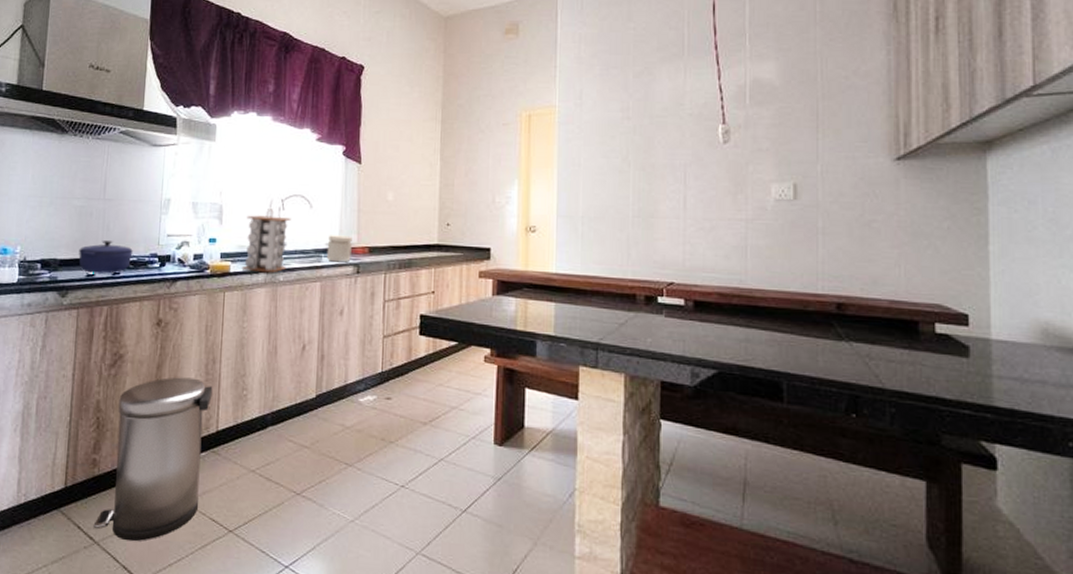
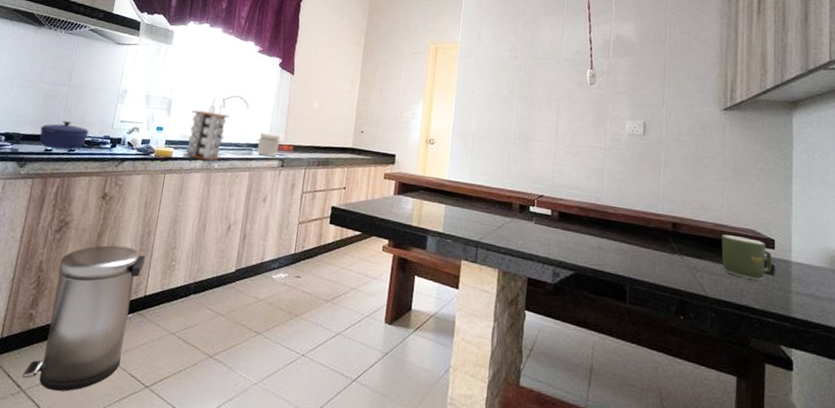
mug: none [900,313,965,364] -> present [721,234,772,280]

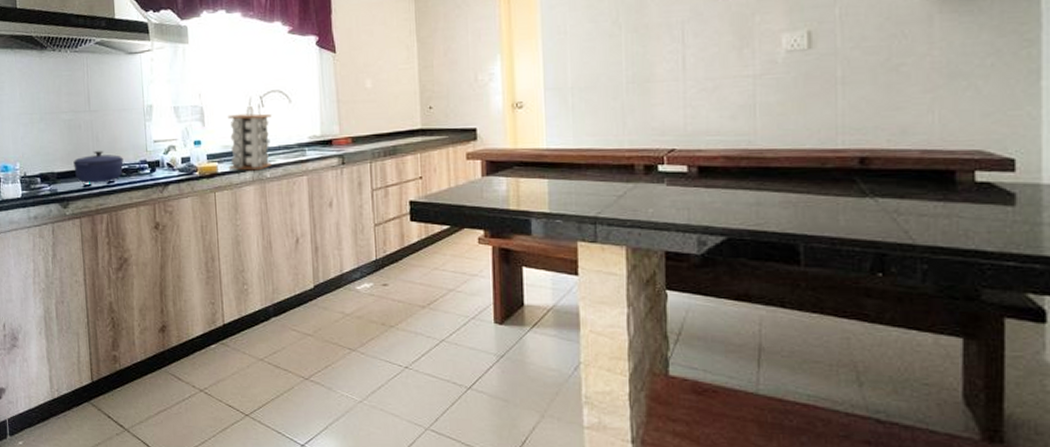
pedal bin: present [22,245,146,392] -> none [122,276,215,428]
jar: present [256,132,280,157] -> none [310,127,335,155]
mug: present [721,234,772,280] -> none [933,162,1011,215]

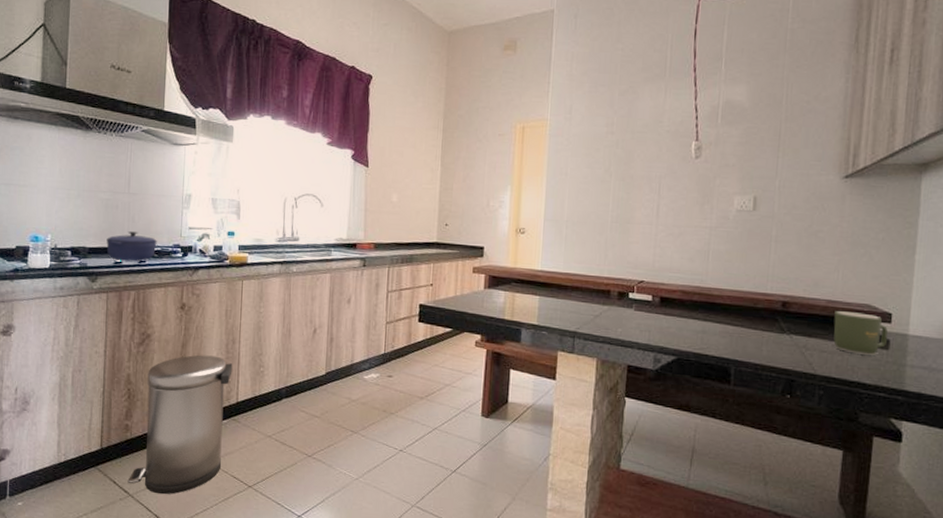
pedal bin: none [122,276,215,428] -> present [127,355,233,495]
spice rack: present [228,105,272,171] -> none [258,205,304,265]
mug: none [933,162,1011,215] -> present [833,311,888,355]

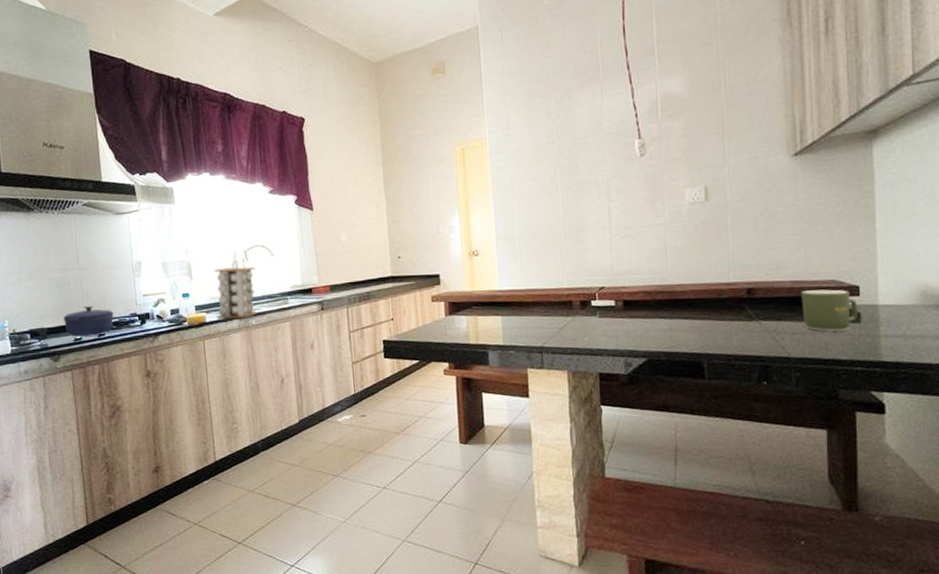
pedal bin: present [127,355,233,495] -> none [118,418,208,562]
spice rack: none [258,205,304,265] -> present [214,259,257,320]

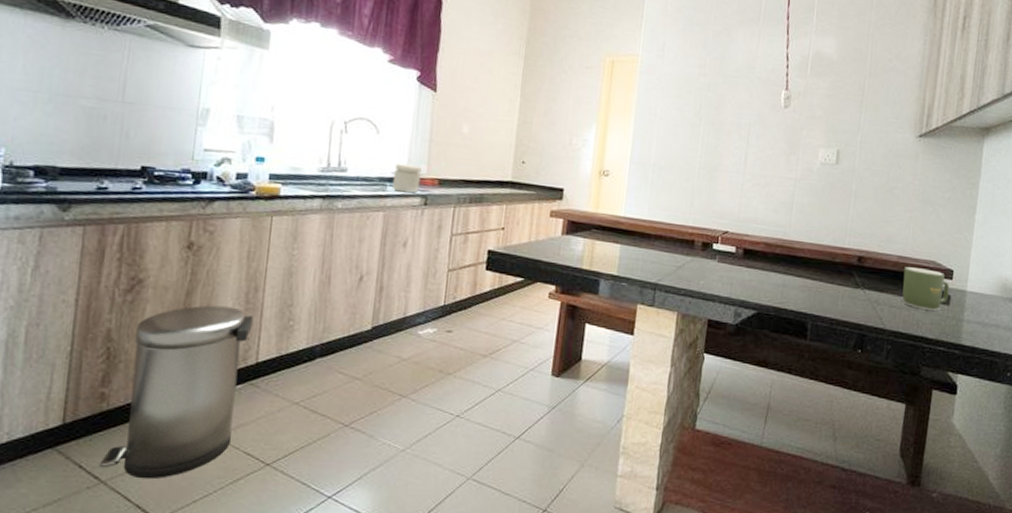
cooking pot: present [63,305,114,337] -> none [87,149,159,188]
pedal bin: none [118,418,208,562] -> present [99,305,254,479]
spice rack: present [214,259,257,320] -> none [293,129,355,200]
jar: none [292,277,315,303] -> present [392,163,422,193]

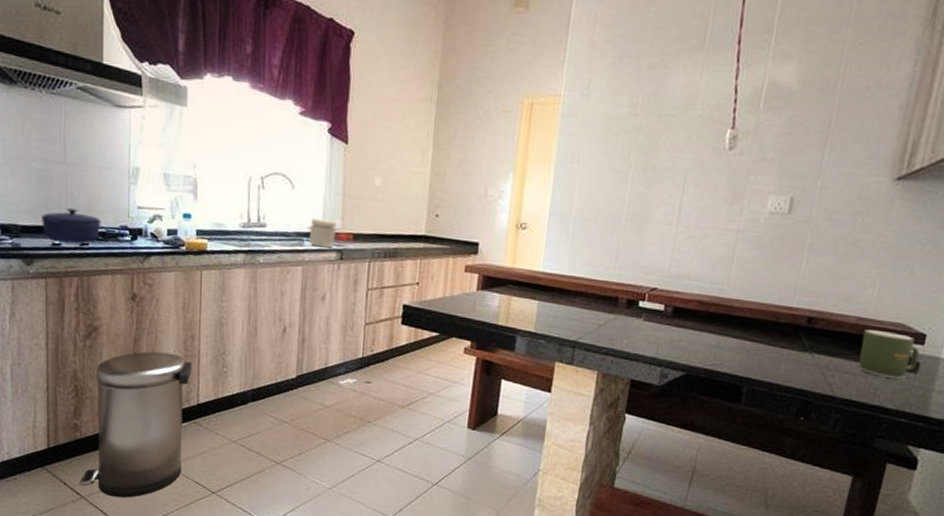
cooking pot: none [87,149,159,188] -> present [42,207,101,244]

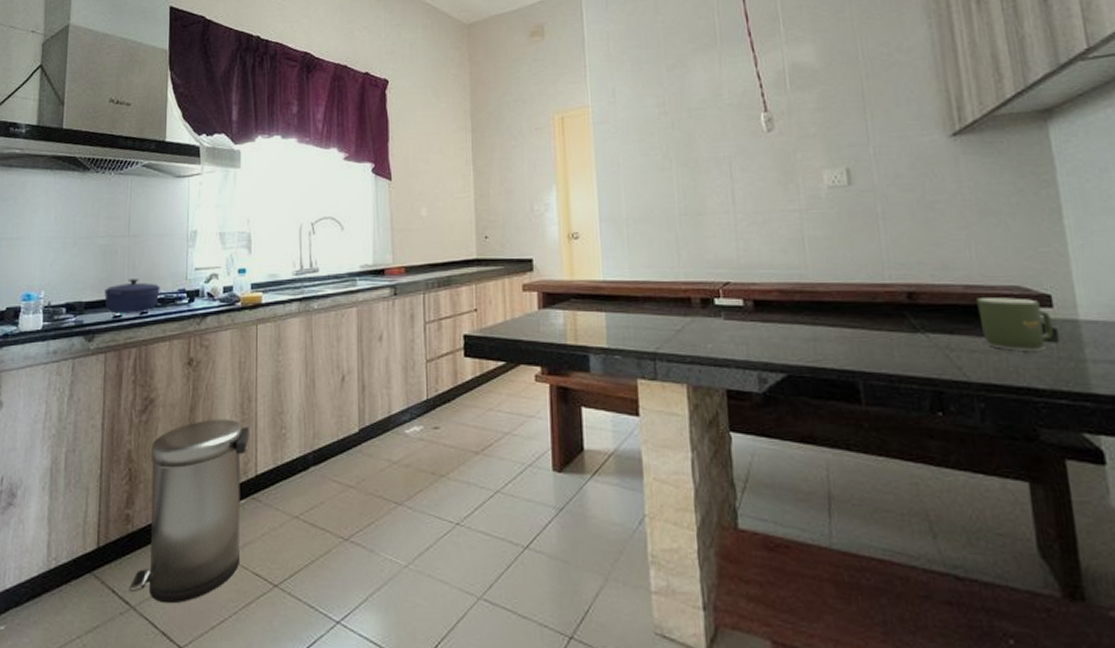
jar: present [308,218,336,248] -> none [361,256,387,285]

